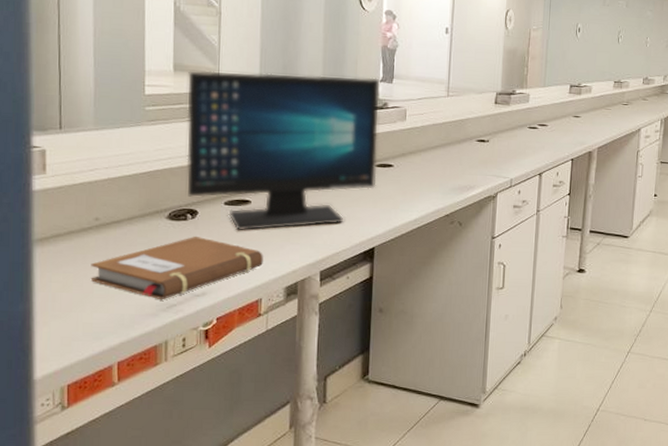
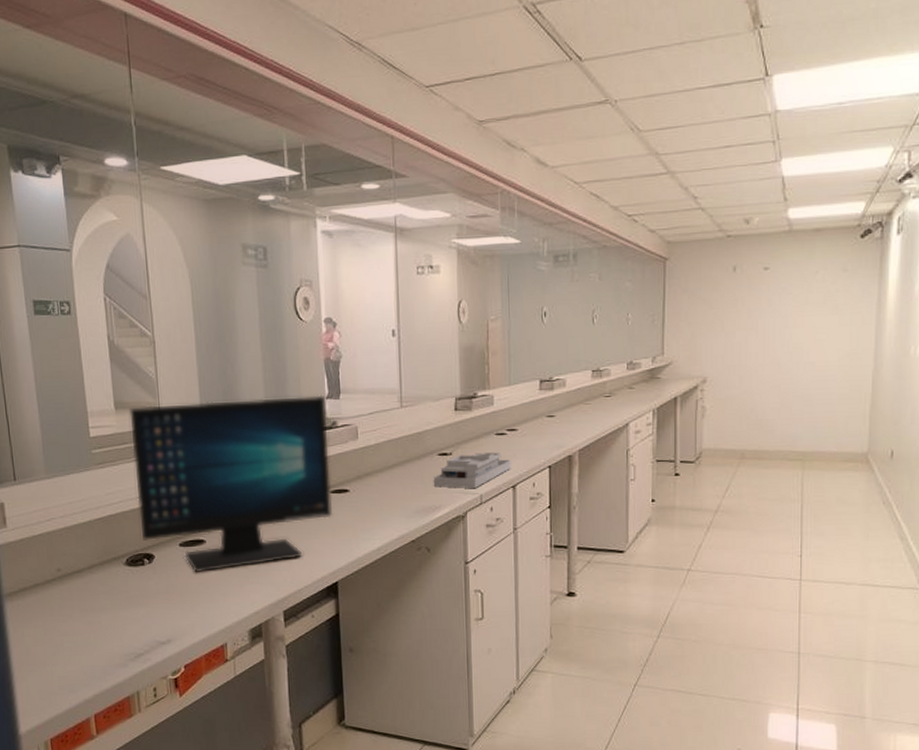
notebook: present [91,237,263,299] -> none [58,582,224,649]
desk organizer: none [470,142,540,173] -> present [433,452,511,488]

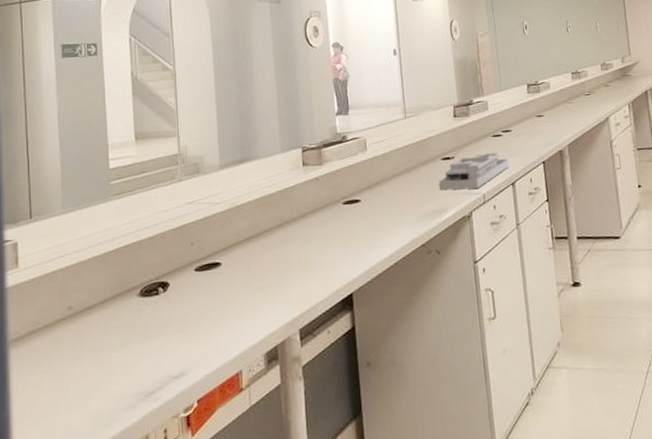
computer monitor: present [129,395,333,572] -> none [149,112,346,297]

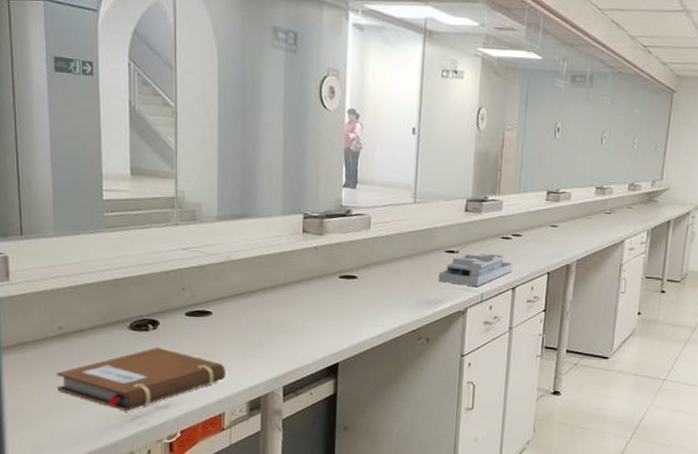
notebook: none [66,310,240,388] -> present [56,348,225,411]

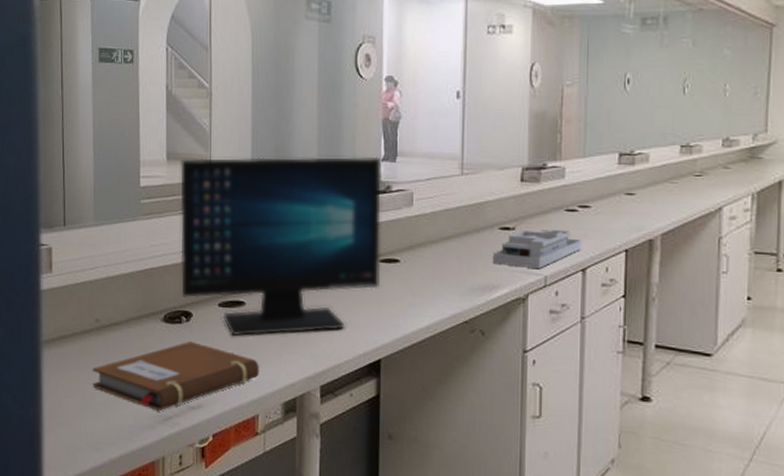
computer monitor: none [145,175,342,343] -> present [180,156,381,336]

